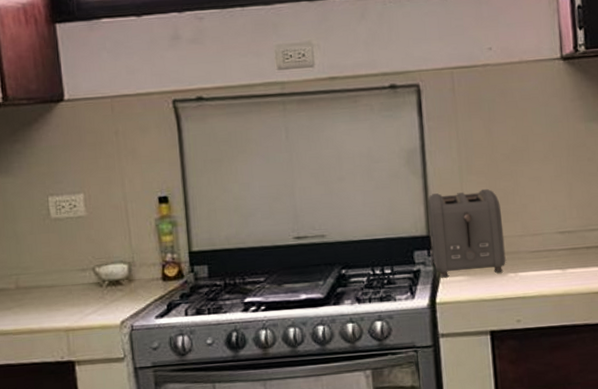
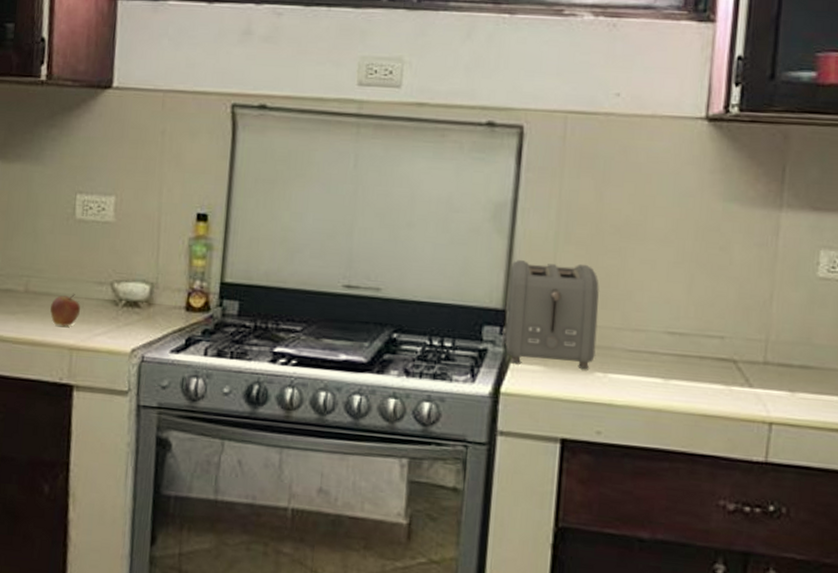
fruit: none [42,282,69,313] -> present [50,293,80,326]

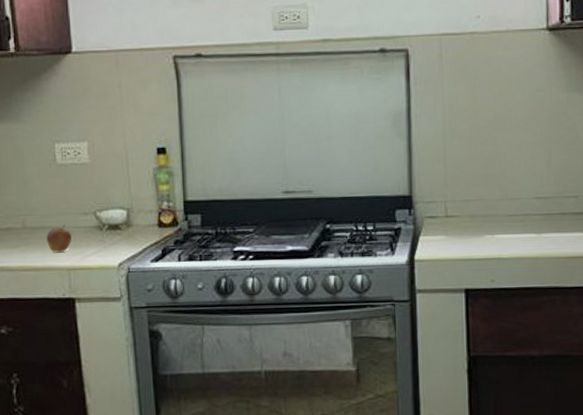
toaster: present [505,260,599,369] -> none [411,152,483,237]

